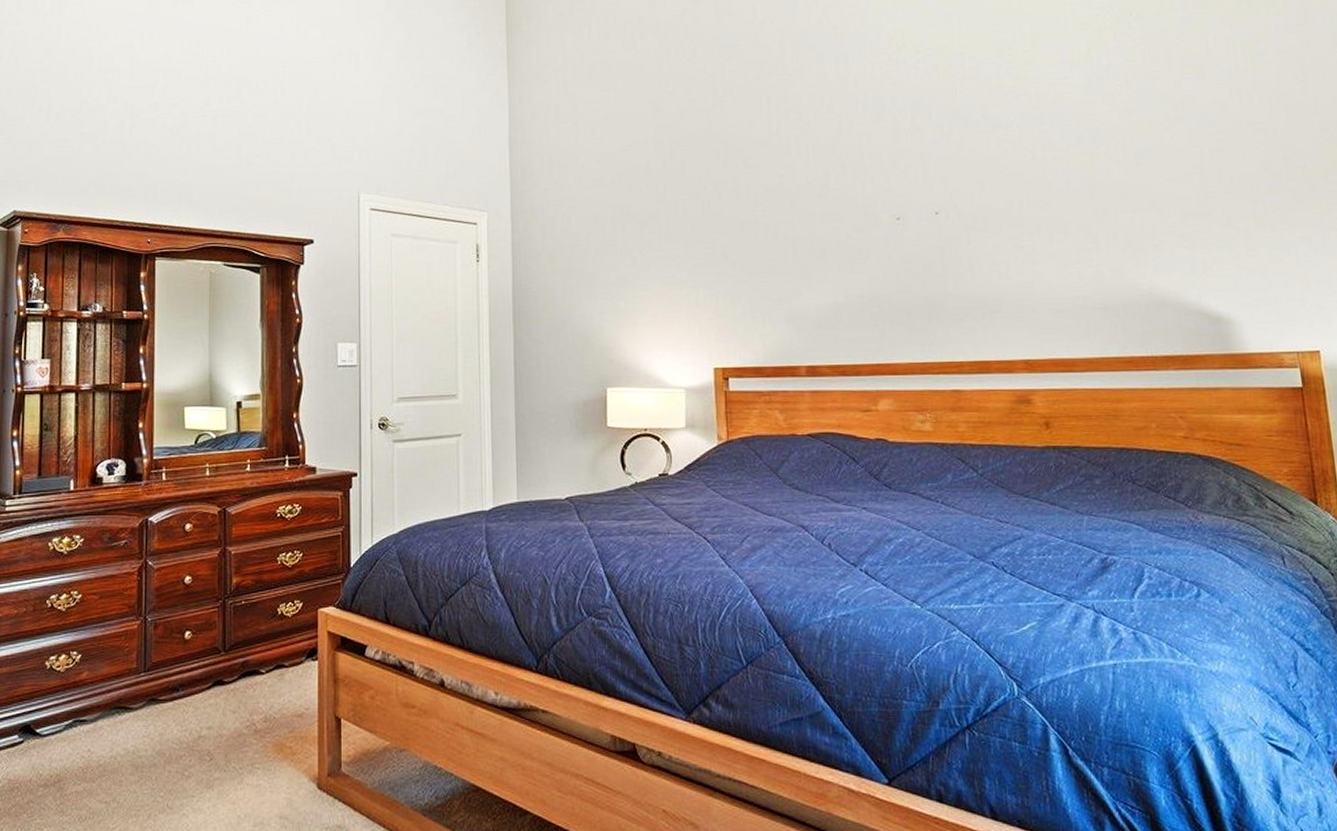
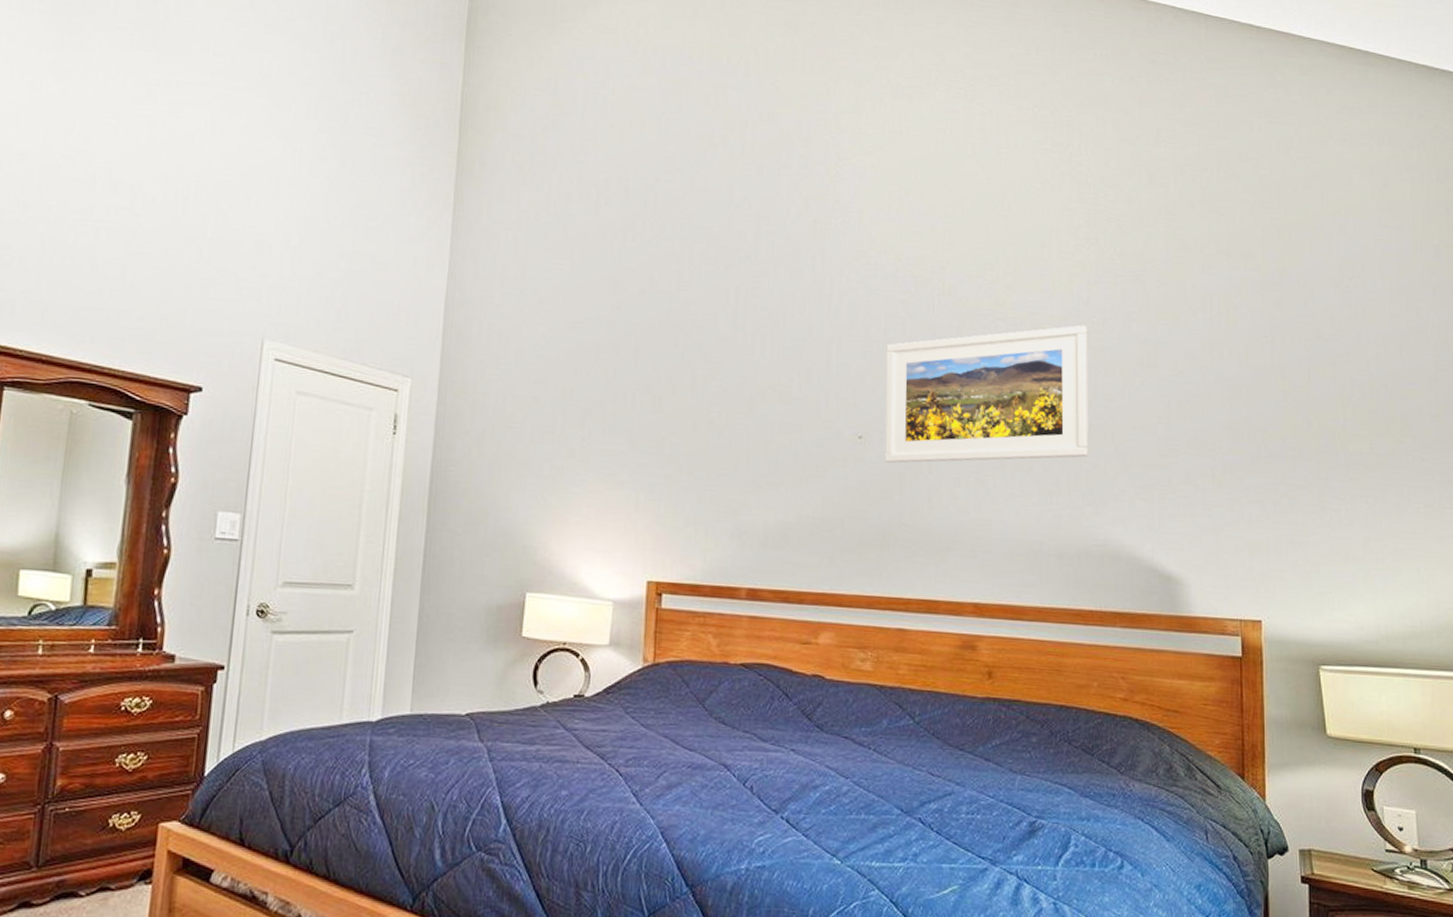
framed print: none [914,89,1124,239] -> present [885,324,1089,463]

